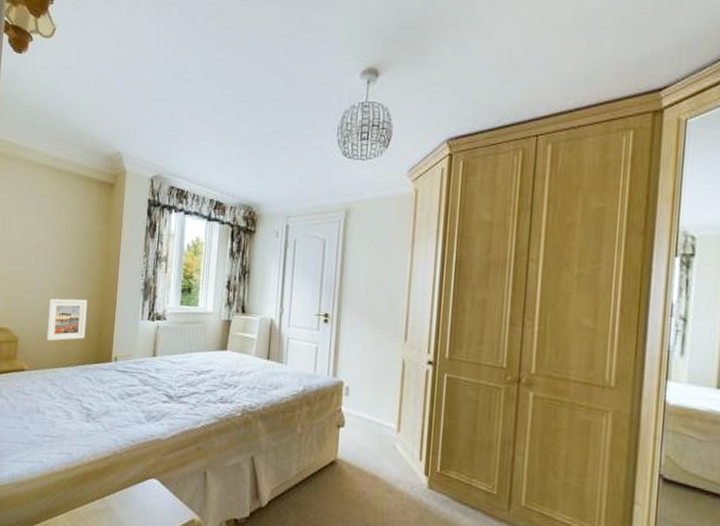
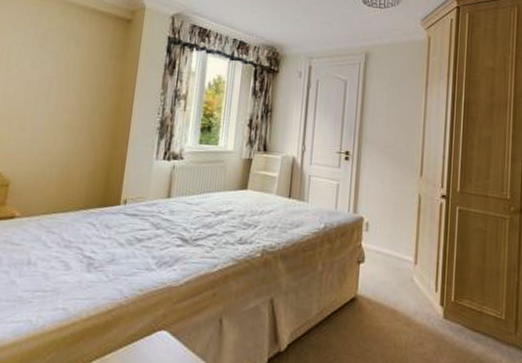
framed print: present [46,298,88,341] -> none [44,138,96,184]

